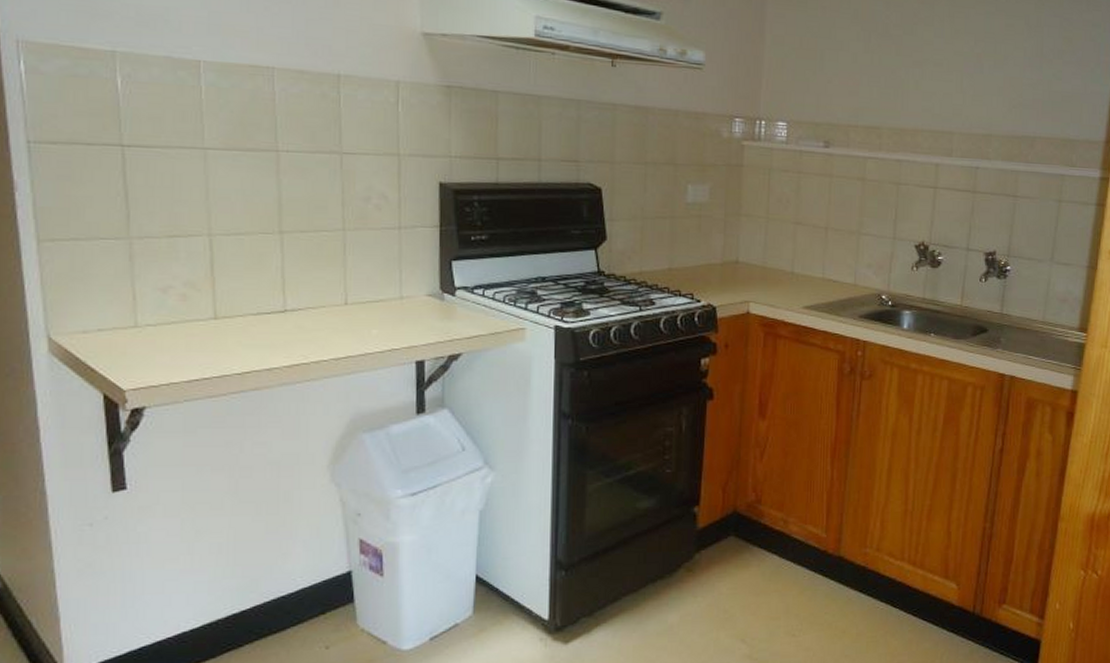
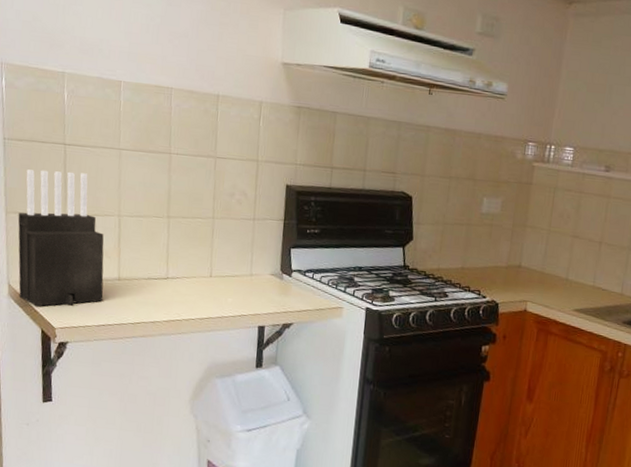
knife block: none [56,181,194,364] -> present [18,169,104,307]

